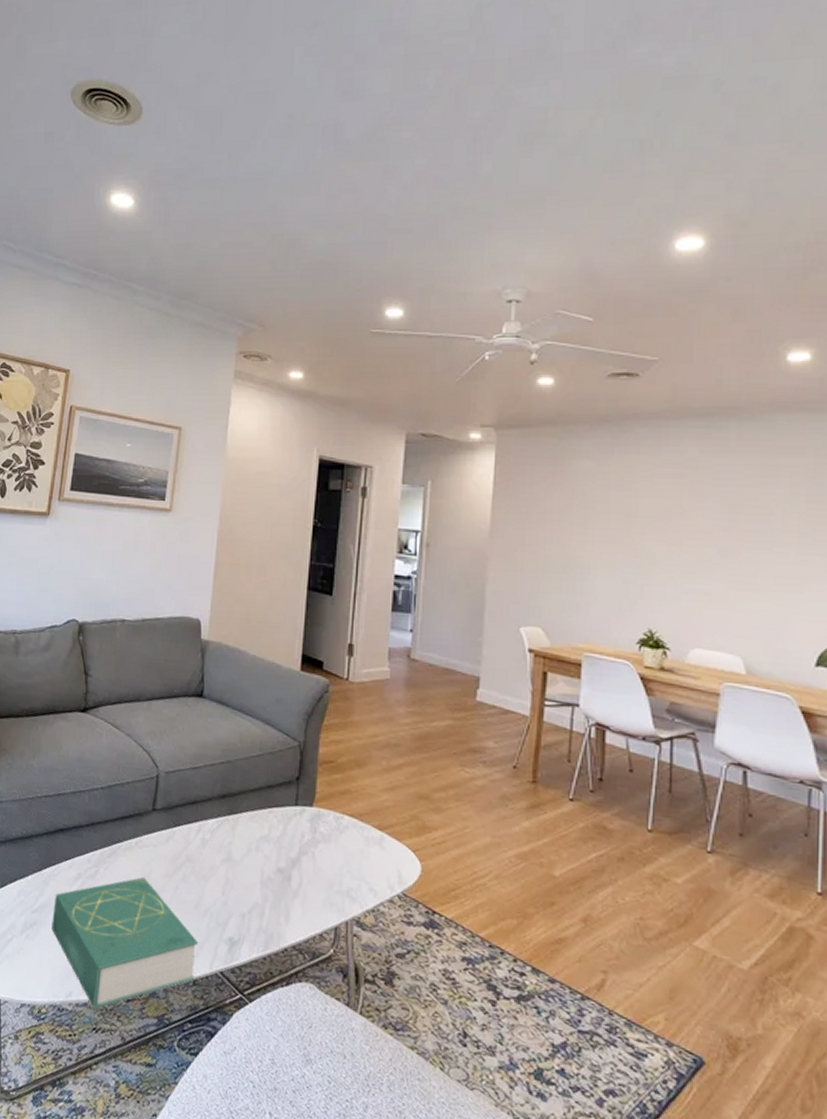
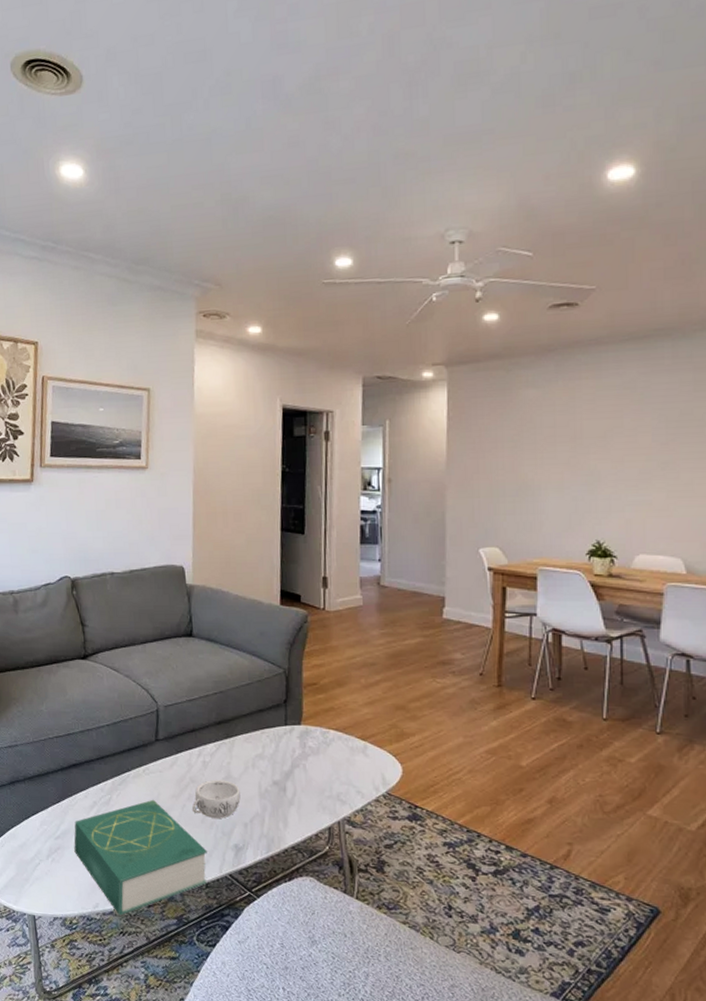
decorative bowl: none [186,860,240,906] -> present [192,779,241,819]

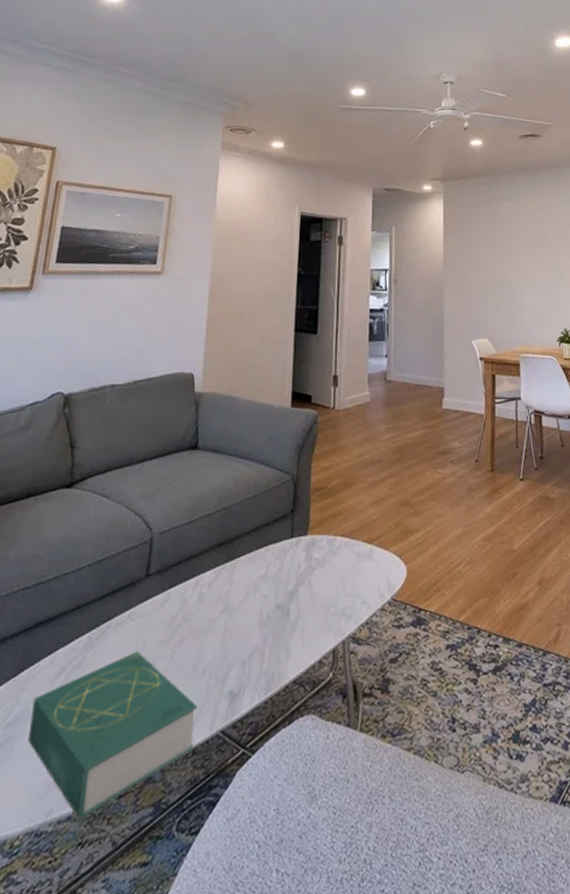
decorative bowl: present [192,779,241,819] -> none [183,612,239,663]

